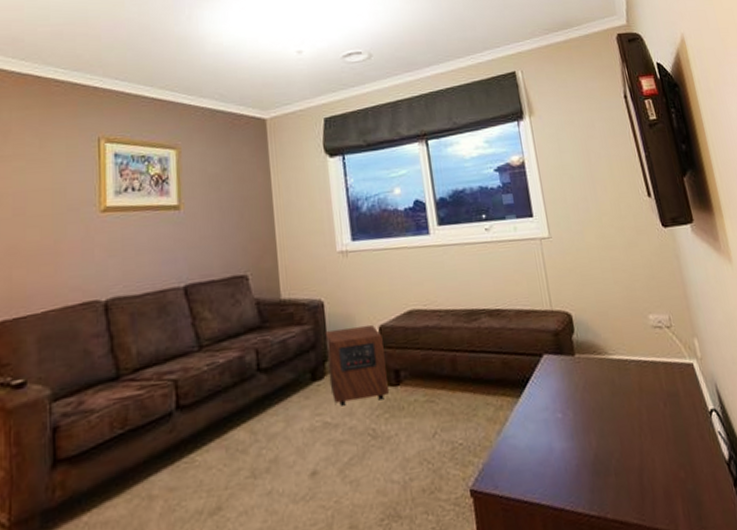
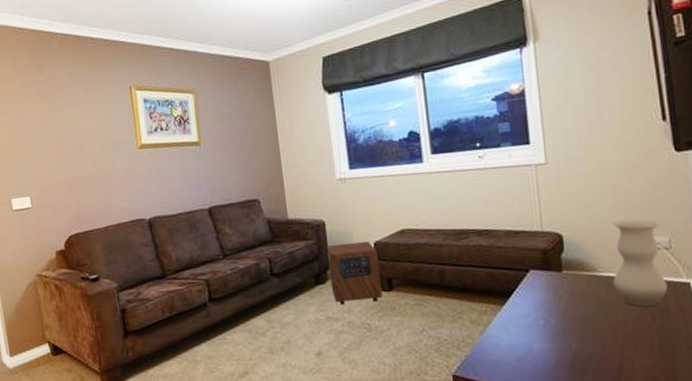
vase: none [616,295,675,393] -> present [612,218,668,307]

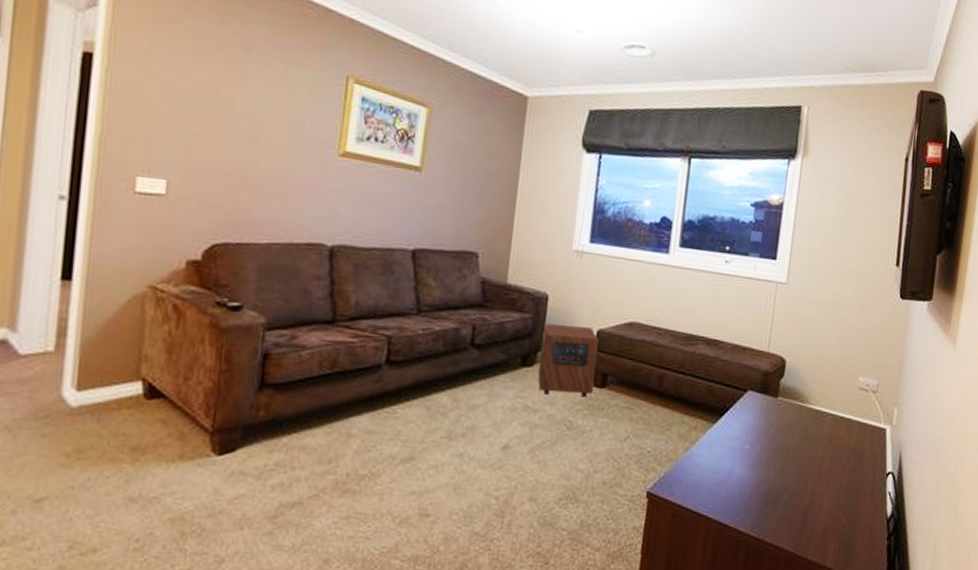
vase: present [612,218,668,307] -> none [820,354,874,447]

